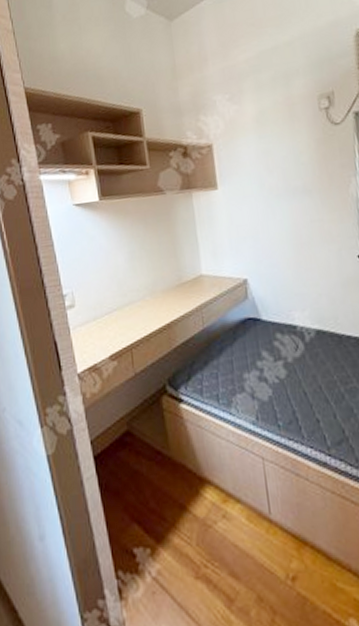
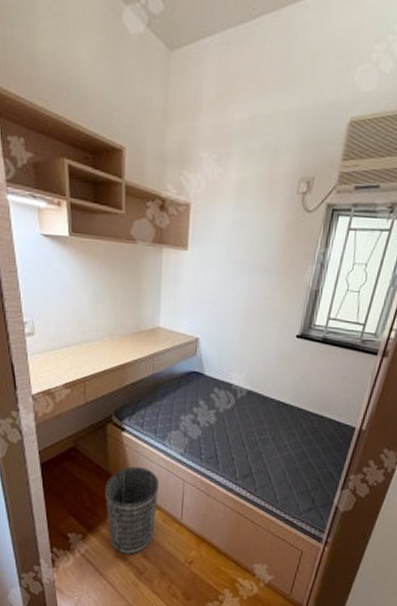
wastebasket: none [169,446,238,573] -> present [105,467,160,554]

